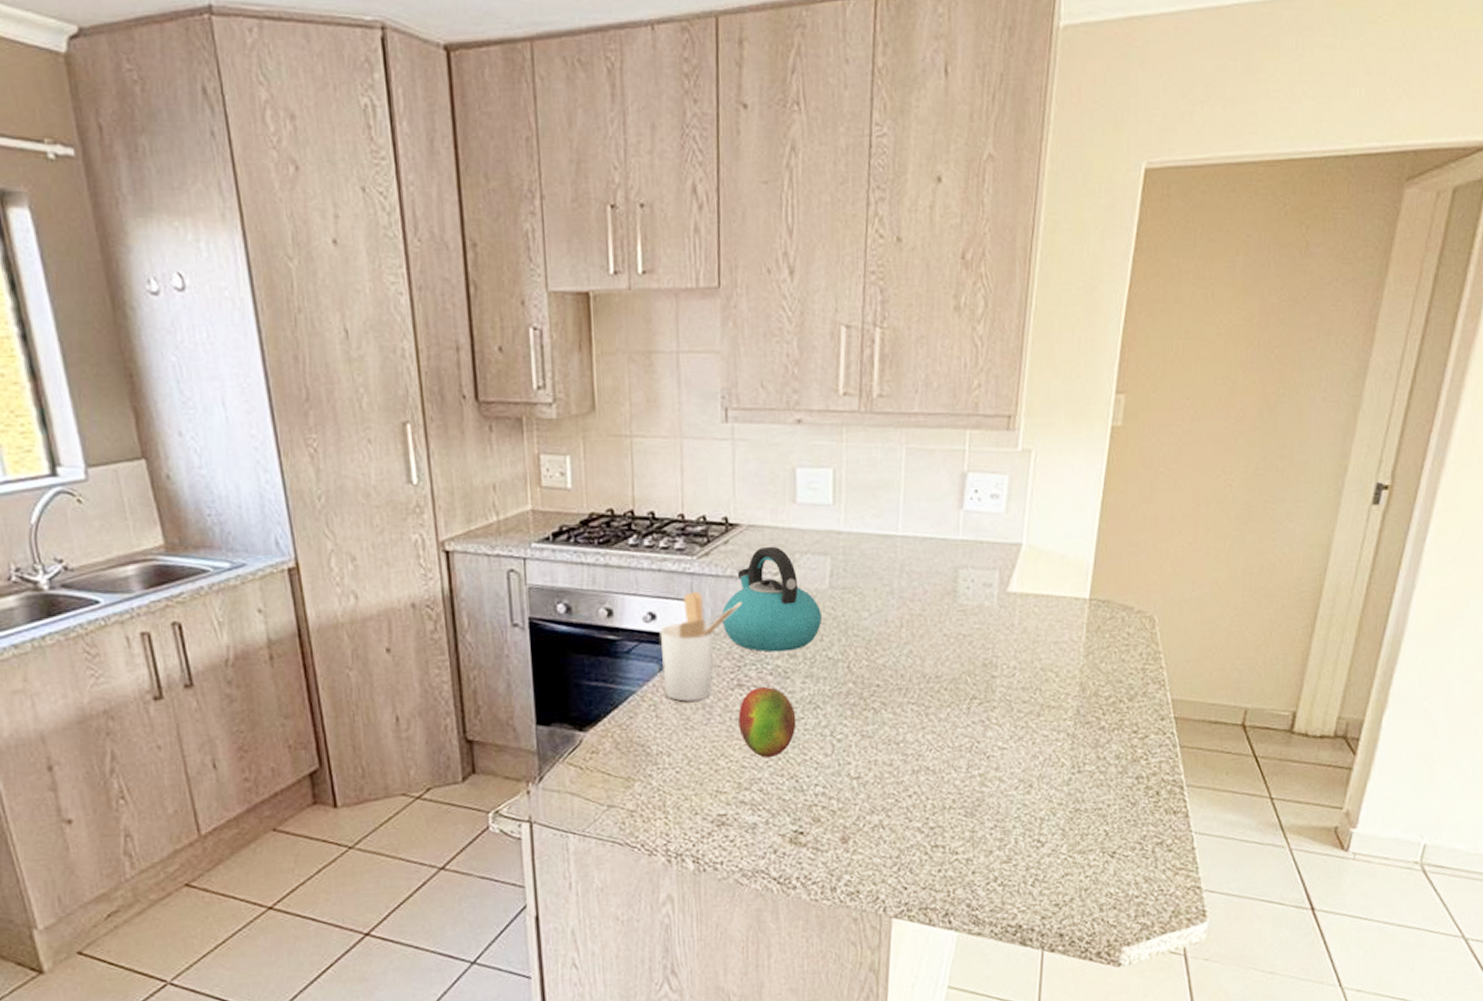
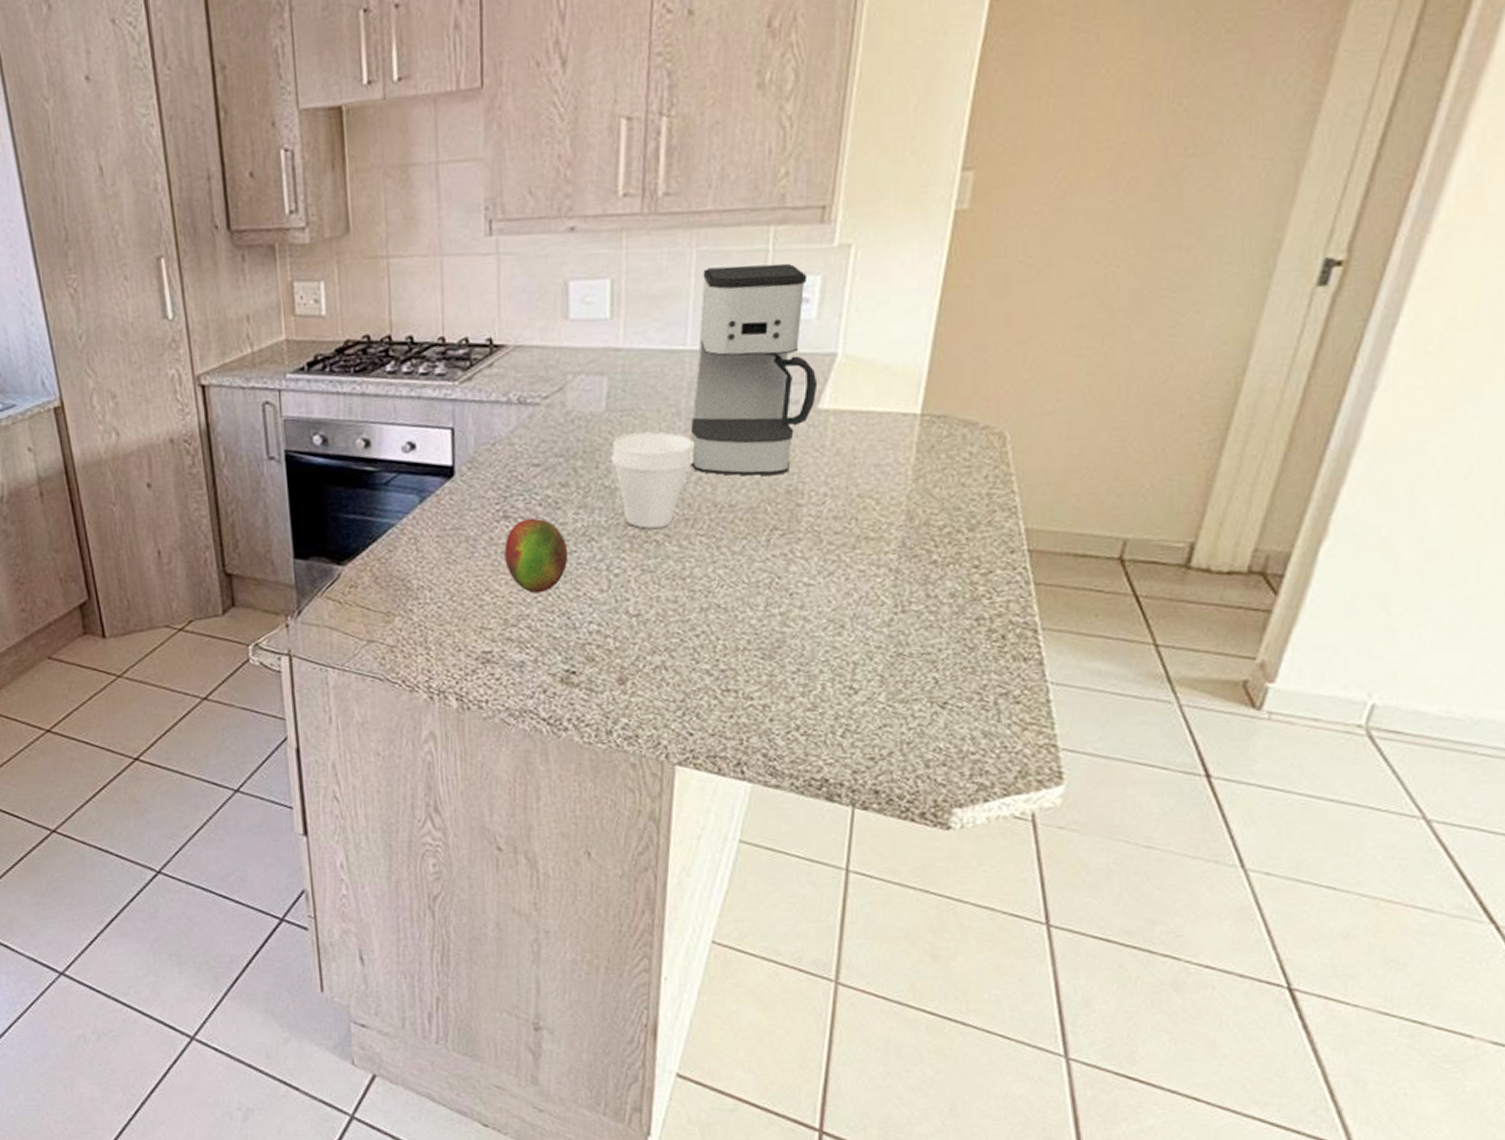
utensil holder: present [660,591,742,702] -> none [419,418,509,534]
kettle: present [722,546,823,652] -> none [486,367,598,482]
cup: none [834,608,906,698] -> present [612,431,694,530]
coffee maker: none [902,462,1007,650] -> present [690,263,818,476]

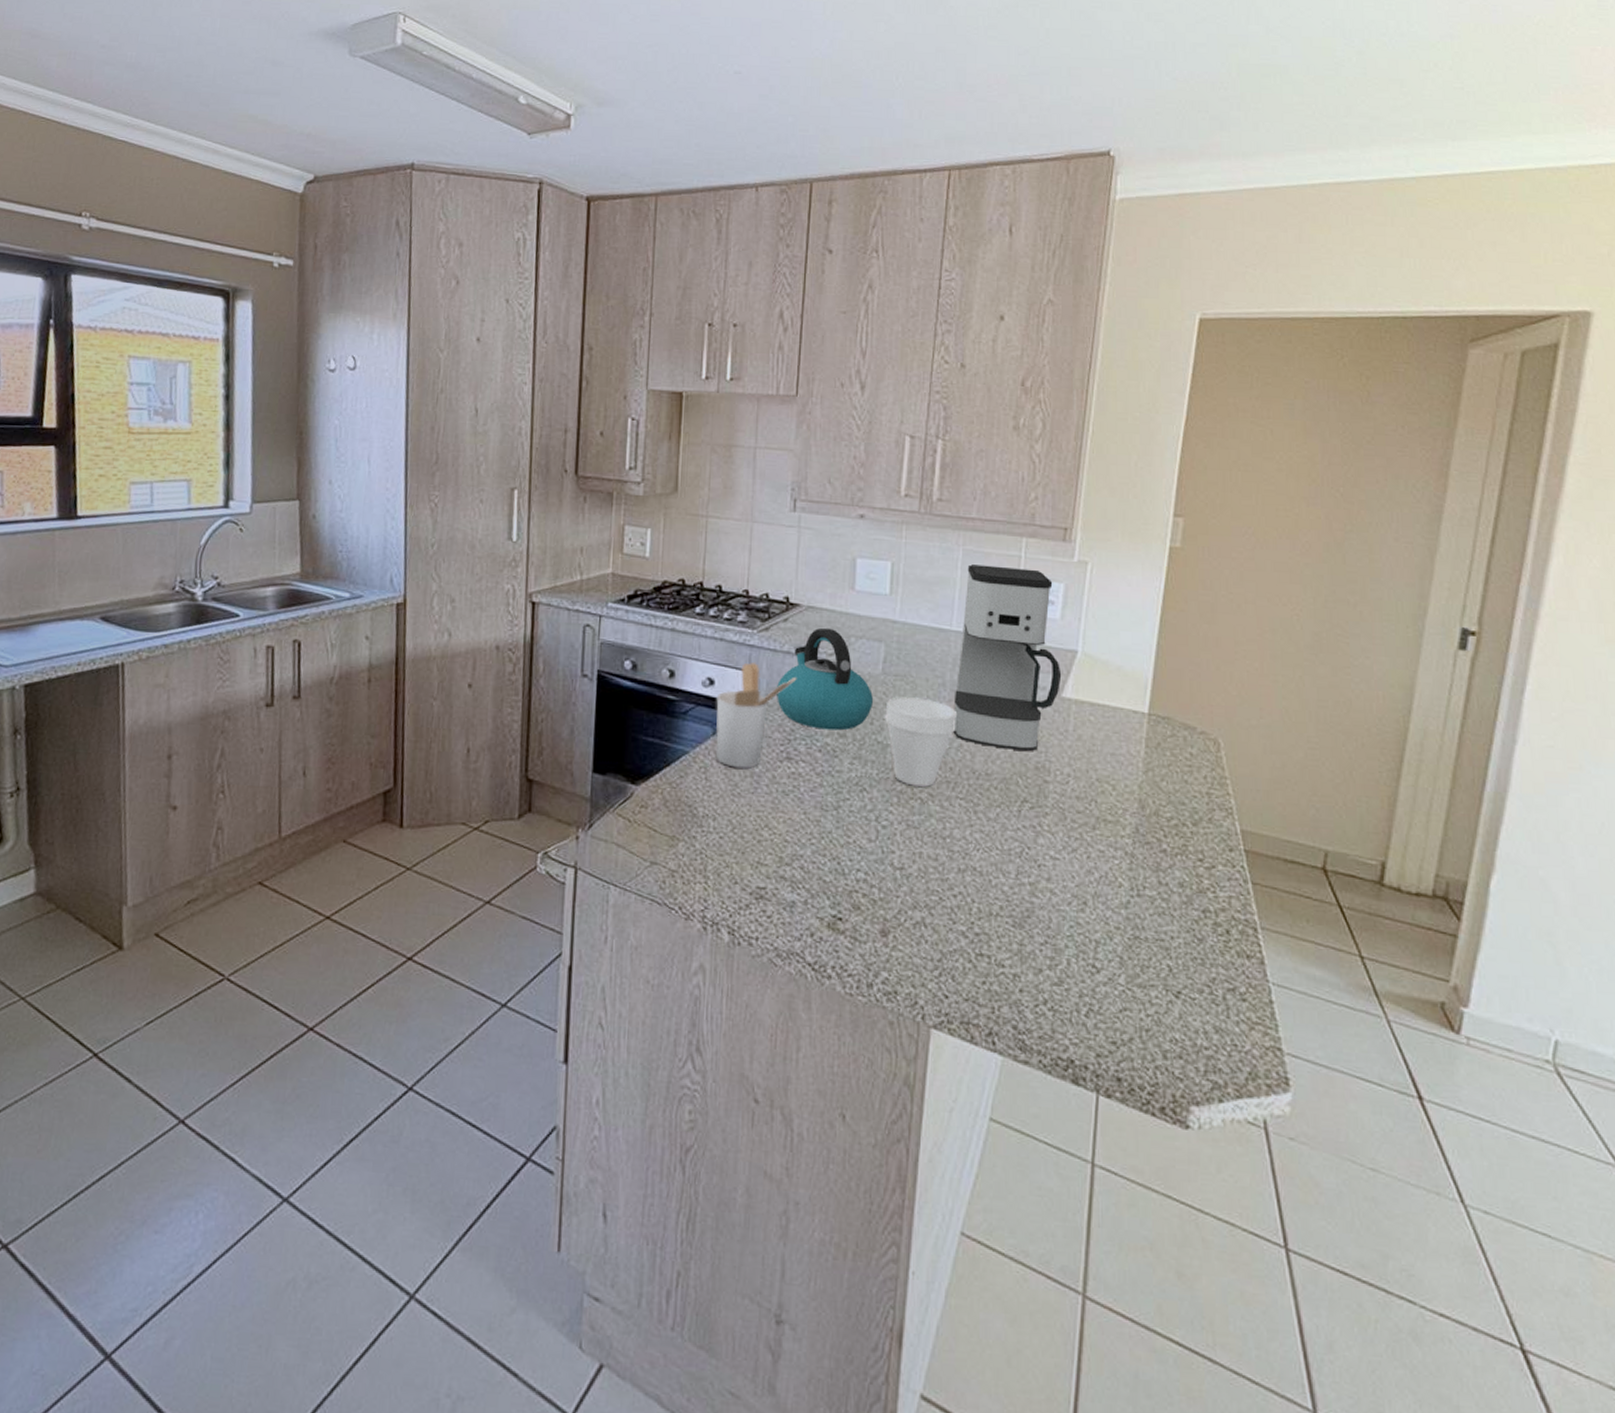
utensil holder: none [419,418,509,534] -> present [716,663,797,768]
kettle: none [486,367,598,482] -> present [777,627,874,731]
fruit: present [504,518,568,594] -> none [785,762,842,836]

